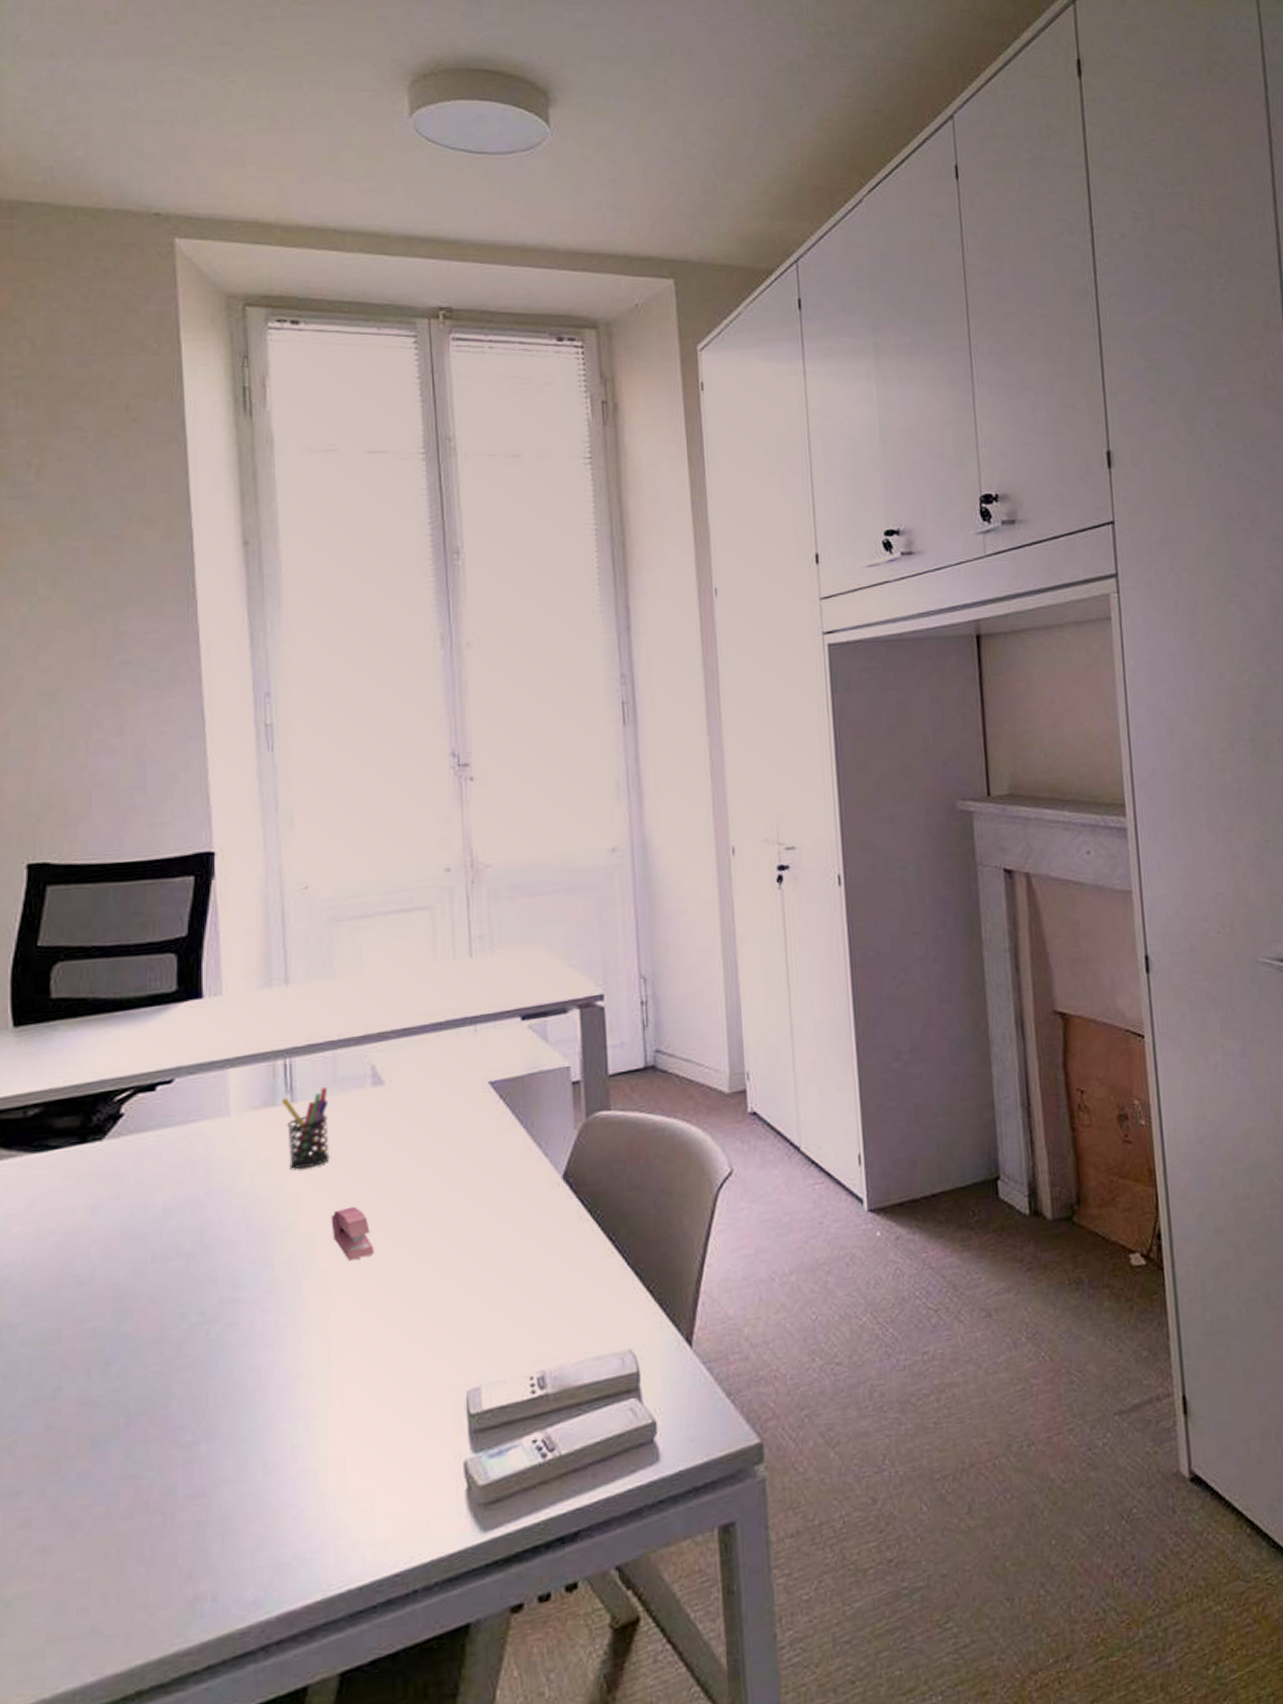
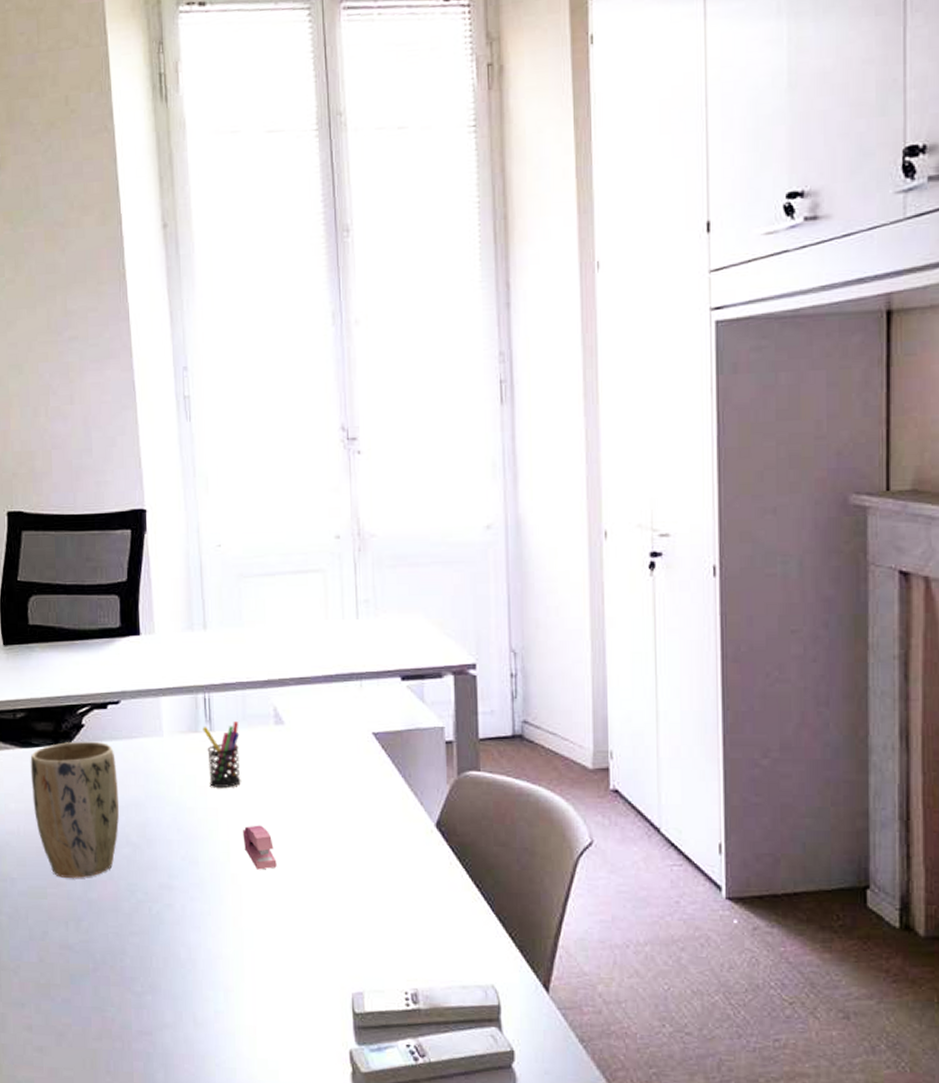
plant pot: none [45,1132,169,1313] -> present [30,741,120,878]

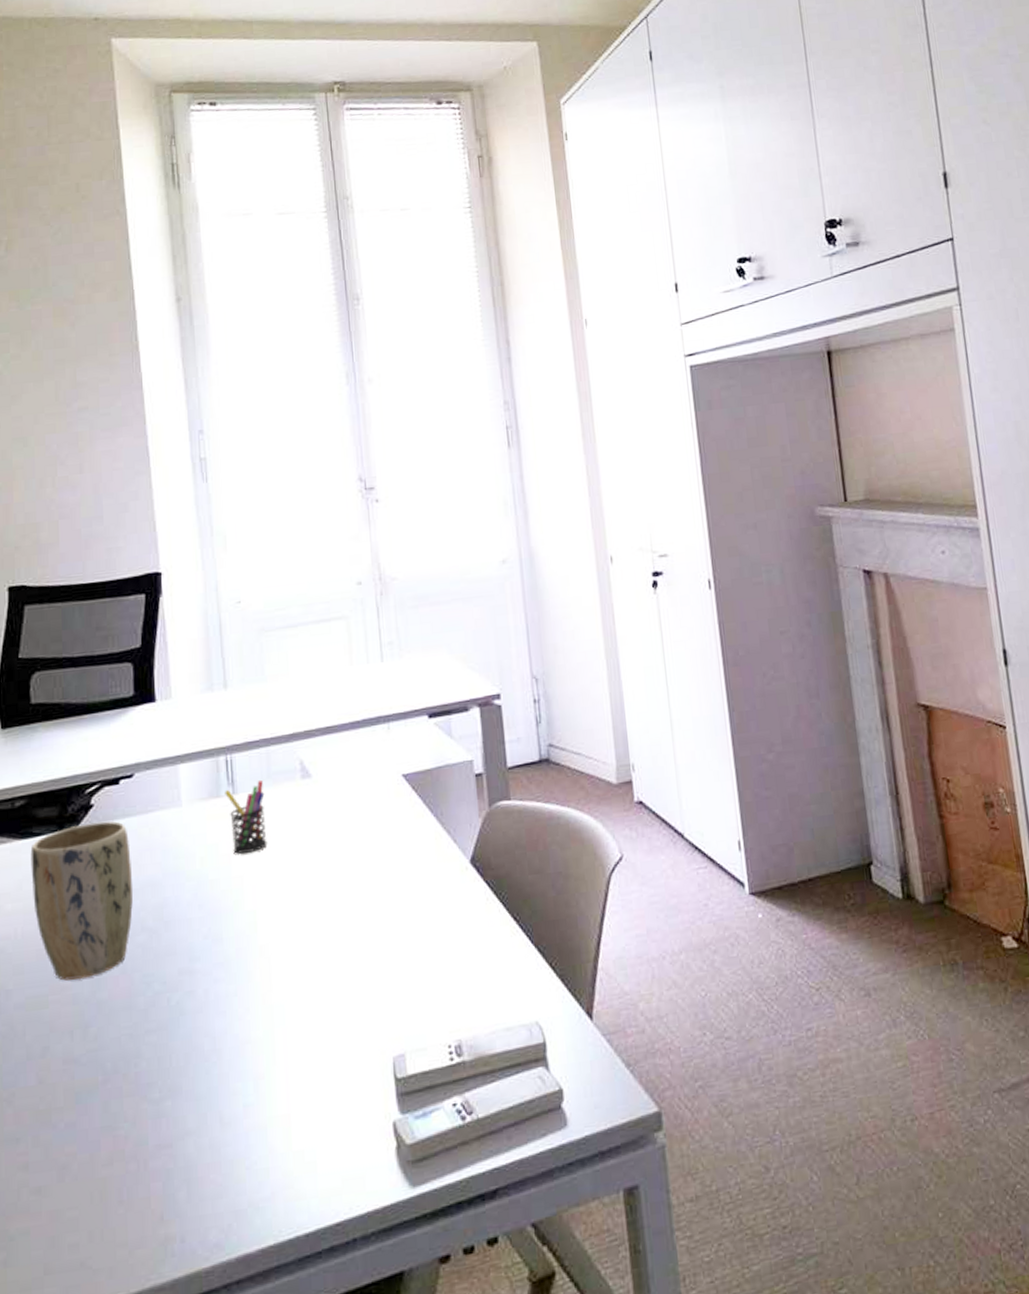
stapler: present [243,825,277,870] -> none [270,887,308,937]

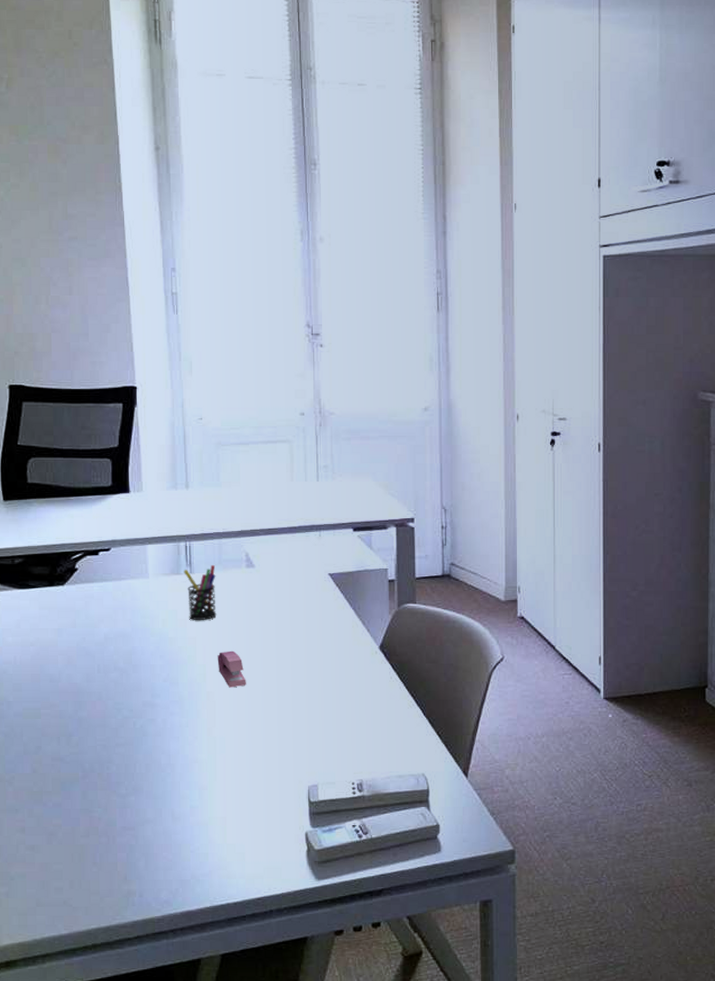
plant pot: present [30,821,134,981] -> none [27,583,109,700]
stapler: none [270,887,308,937] -> present [217,650,246,688]

